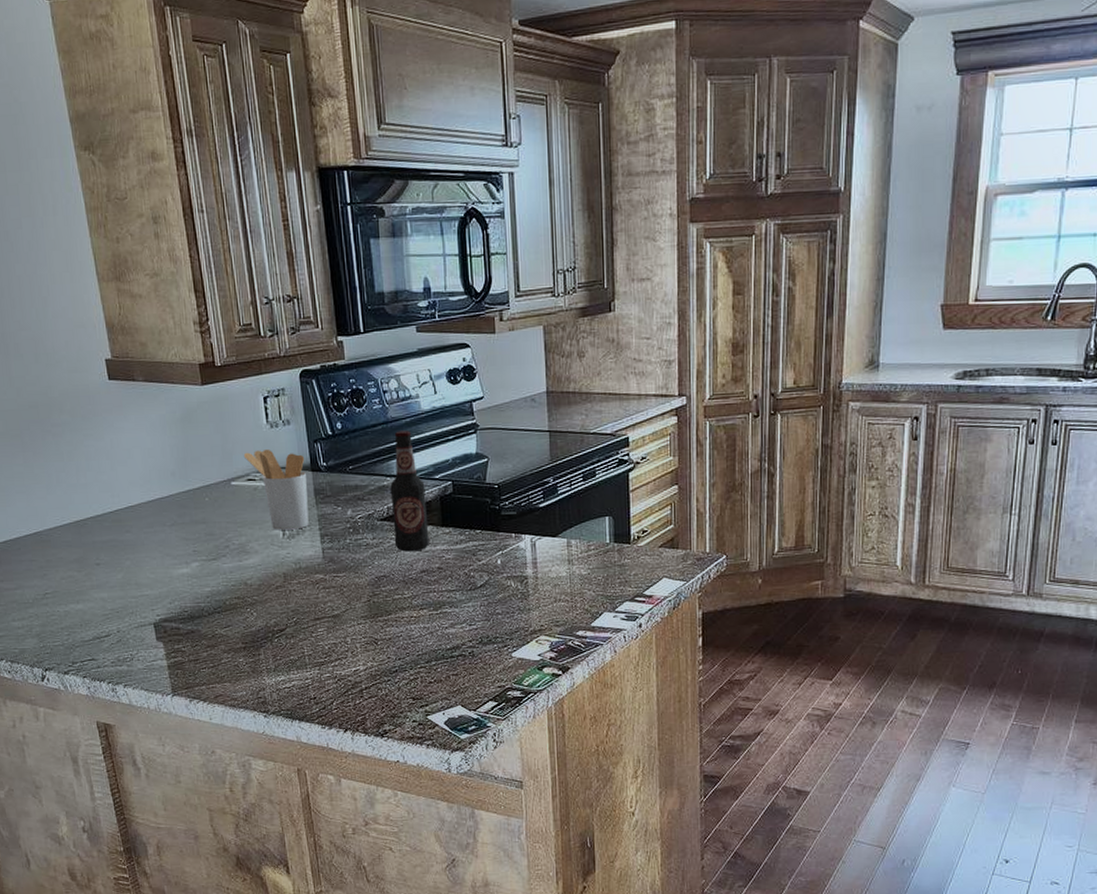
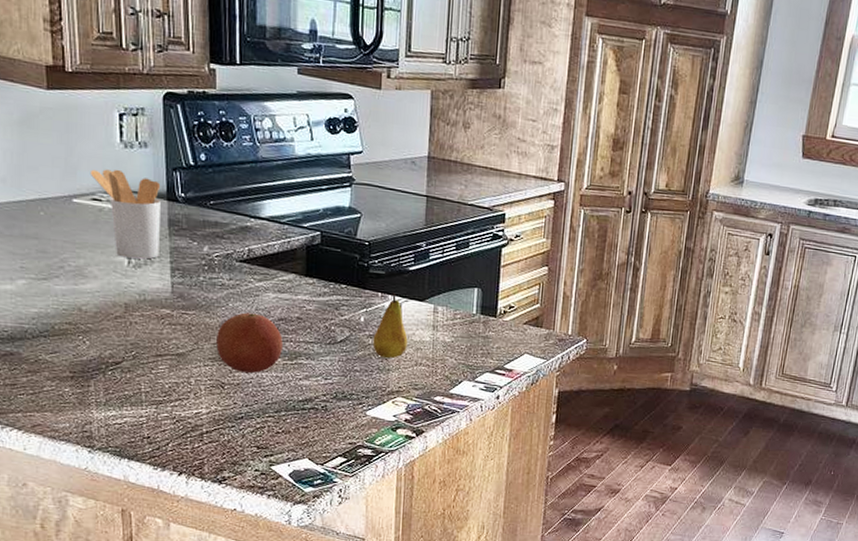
fruit: none [366,568,427,627] -> present [216,312,283,373]
bottle: present [390,430,429,552] -> none [252,172,292,299]
fruit: none [511,530,545,597] -> present [372,291,408,358]

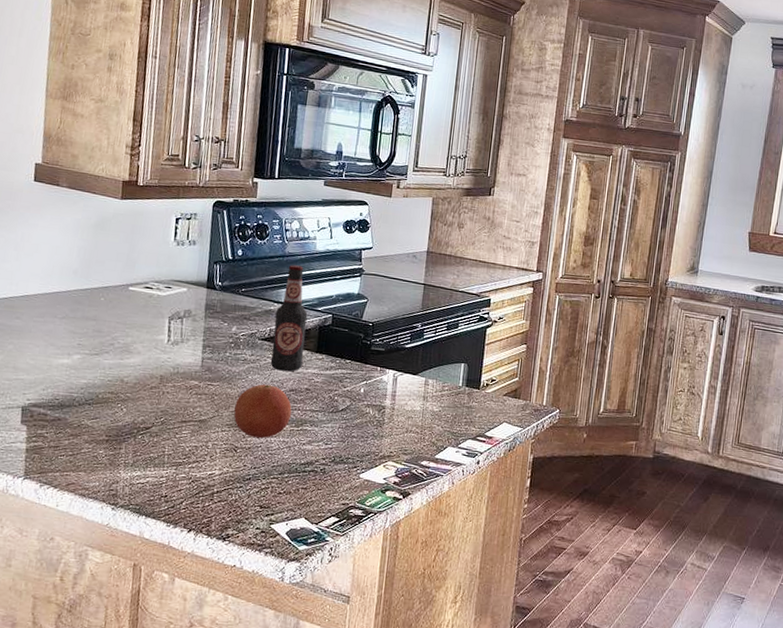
utensil holder: present [89,169,161,260] -> none [146,262,203,338]
bottle: none [252,172,292,299] -> present [270,265,308,372]
fruit: present [372,291,408,358] -> none [369,366,401,426]

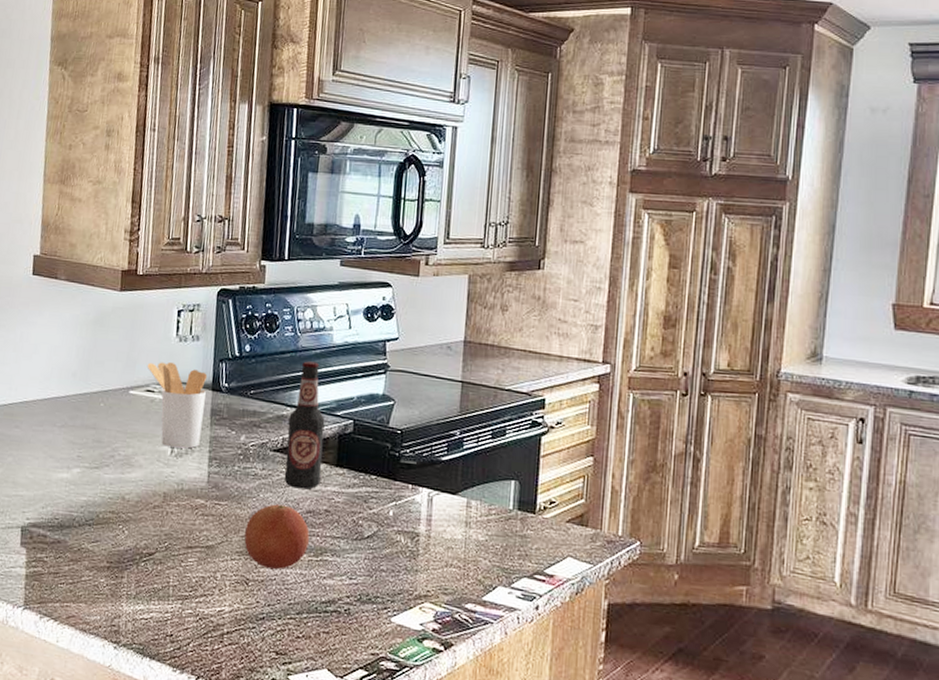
utensil holder: none [146,262,203,338] -> present [147,361,208,449]

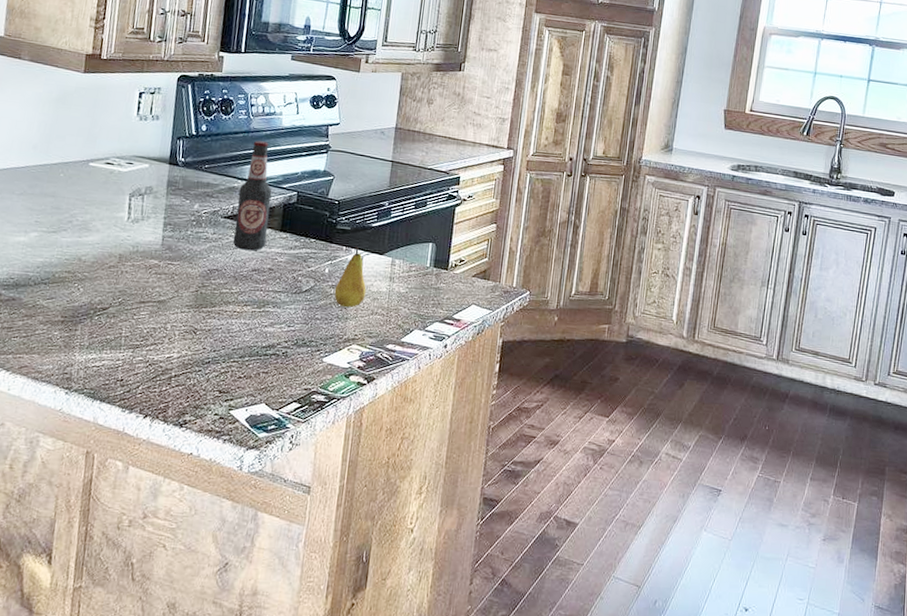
utensil holder: present [147,361,208,449] -> none [107,138,166,215]
fruit: present [244,504,310,569] -> none [194,263,254,320]
fruit: none [400,483,438,558] -> present [334,245,367,307]

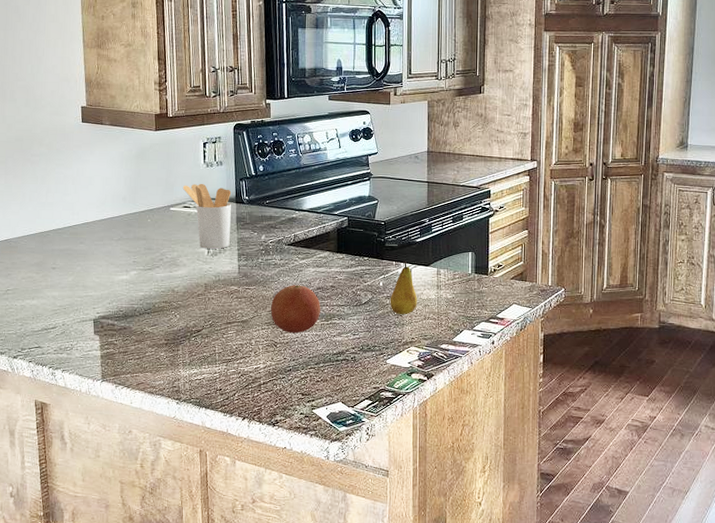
utensil holder: none [107,138,166,215] -> present [182,183,232,249]
fruit: none [194,263,254,320] -> present [271,285,320,333]
bottle: present [232,140,272,251] -> none [297,175,326,272]

